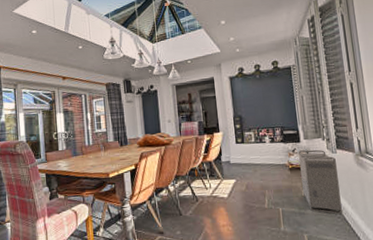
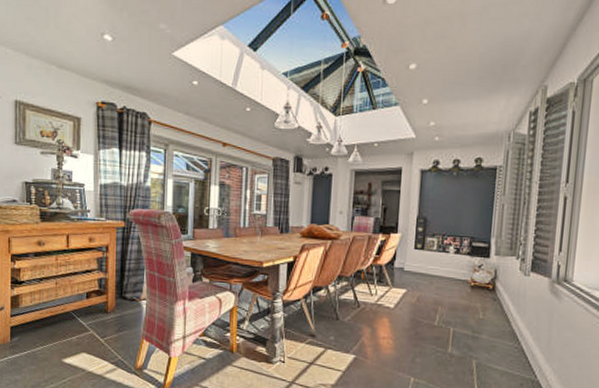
storage bin: present [298,149,342,214] -> none [481,267,527,344]

